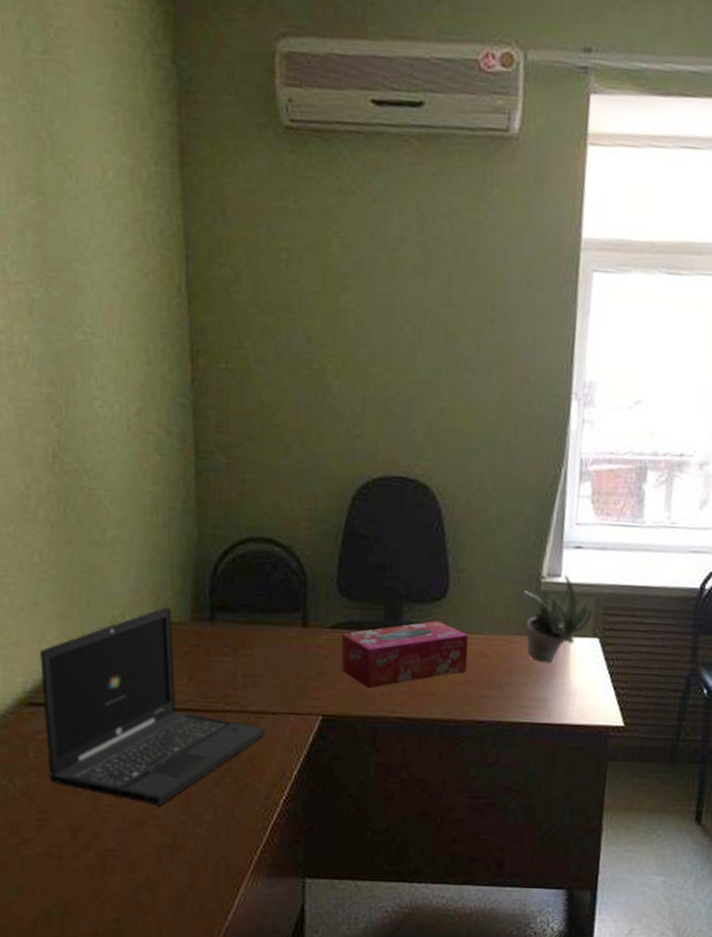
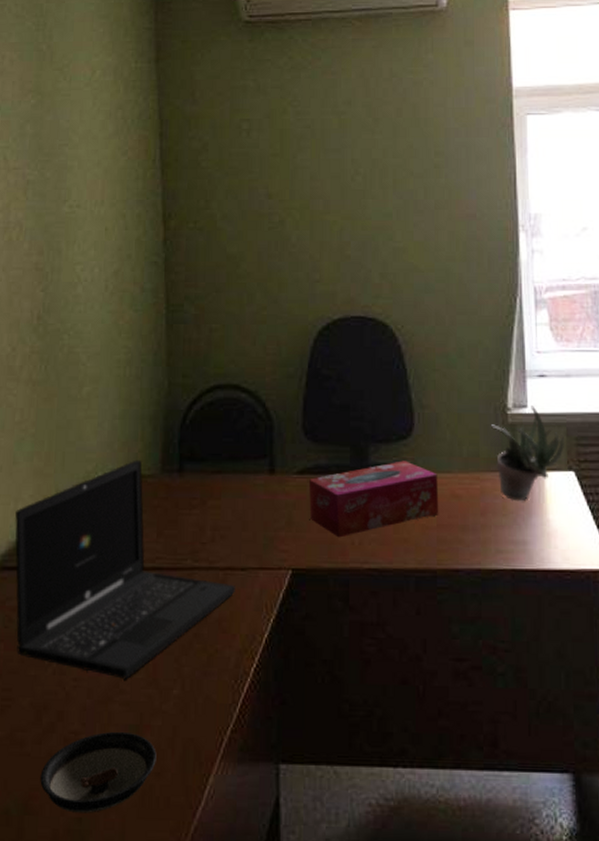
saucer: none [79,849,190,916] -> present [40,731,157,813]

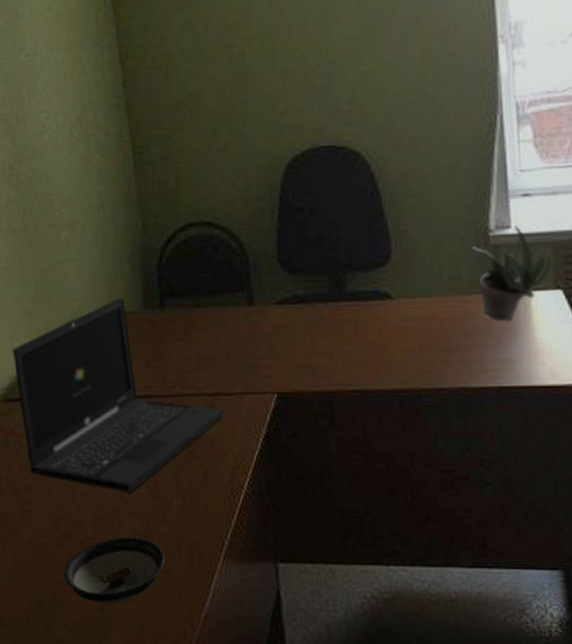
tissue box: present [308,460,439,538] -> none [287,287,421,363]

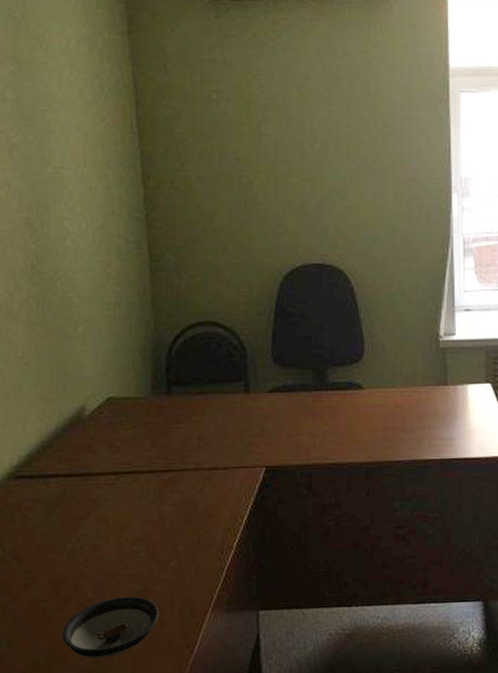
laptop: present [13,298,224,493] -> none [24,385,219,557]
succulent plant: present [471,226,551,322] -> none [426,333,484,408]

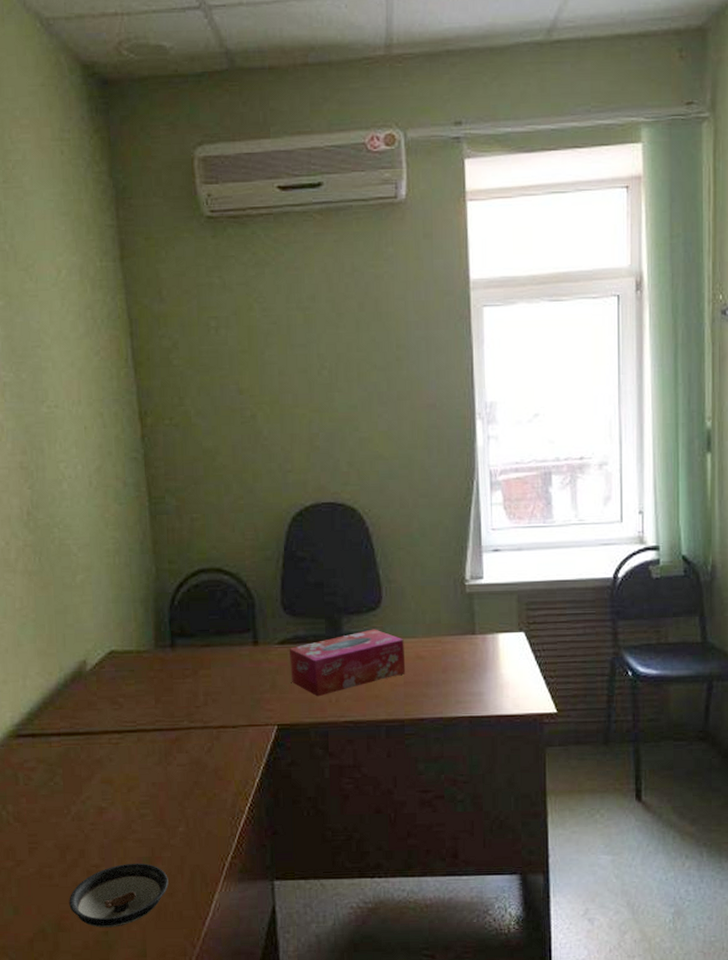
tissue box: none [277,379,384,441] -> present [288,629,406,697]

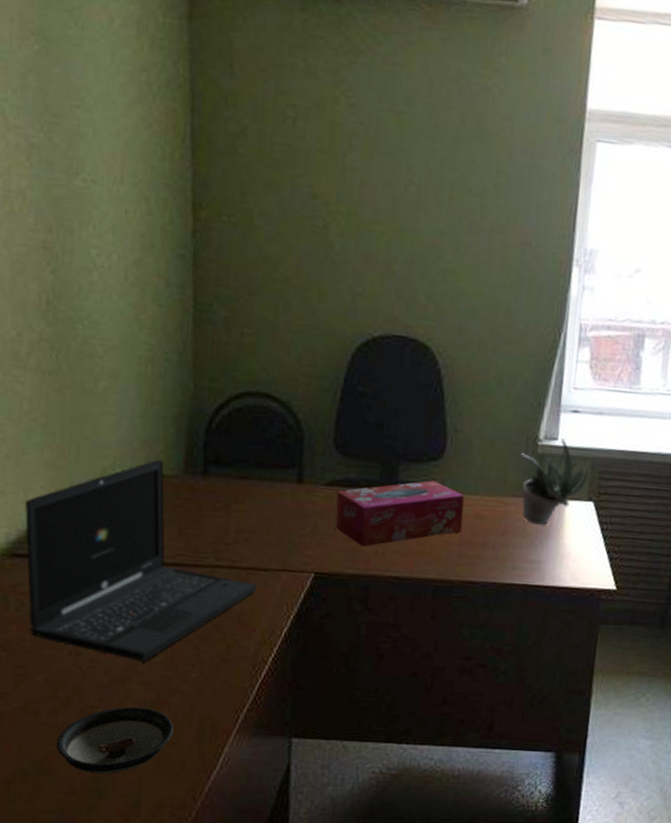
laptop: none [25,638,228,821] -> present [25,459,257,662]
succulent plant: none [450,577,516,660] -> present [520,438,589,526]

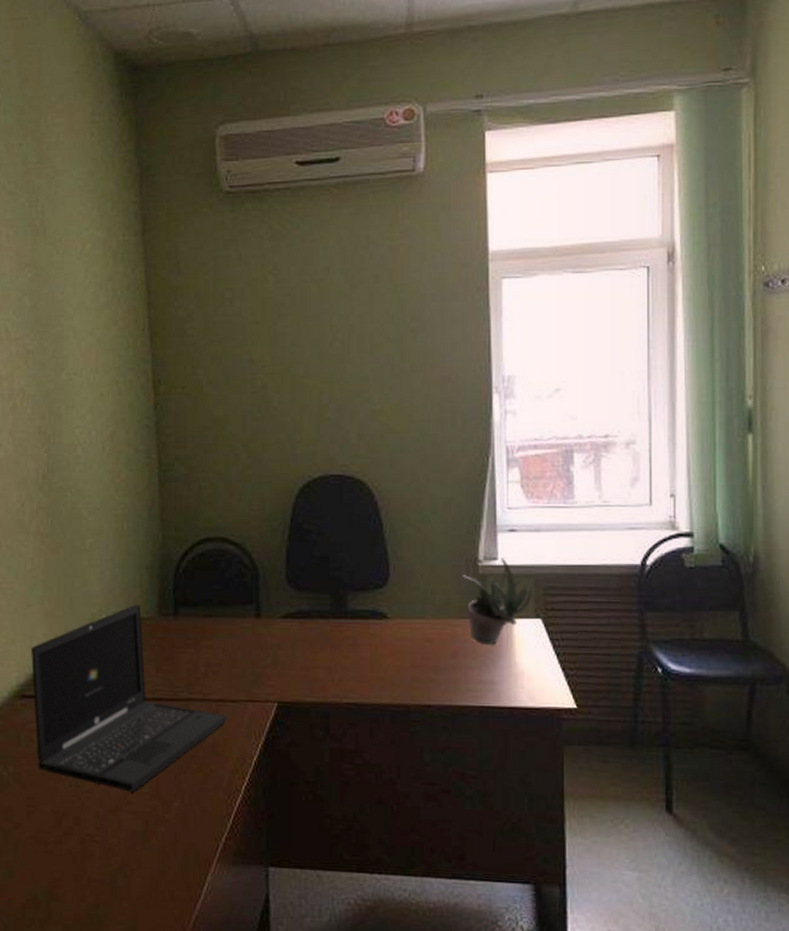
saucer: present [56,706,174,774] -> none [62,835,161,902]
tissue box: present [335,480,464,547] -> none [291,607,413,675]

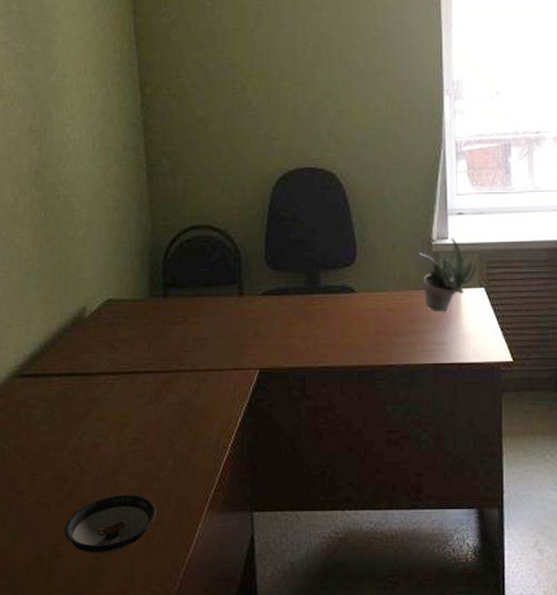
laptop: present [31,604,227,792] -> none [28,287,214,456]
saucer: none [62,835,161,902] -> present [64,494,156,554]

